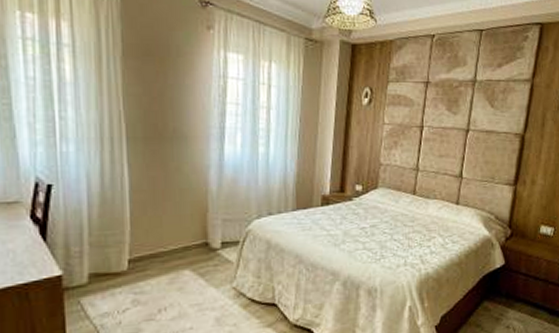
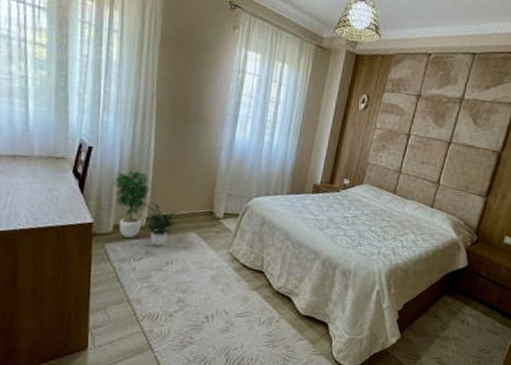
potted plant: none [82,203,166,292] -> present [113,167,178,246]

